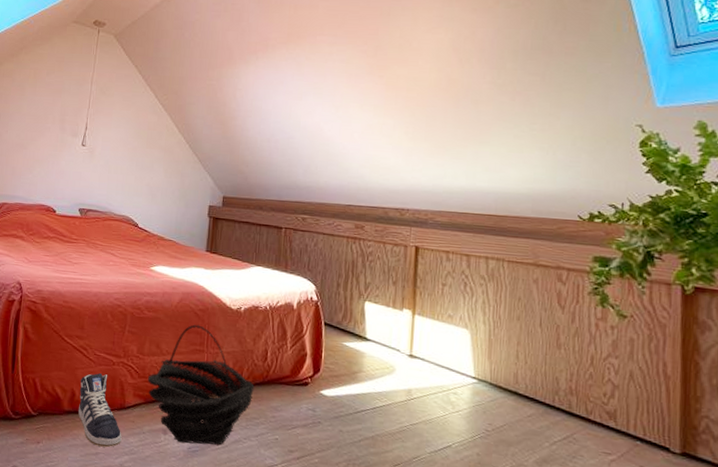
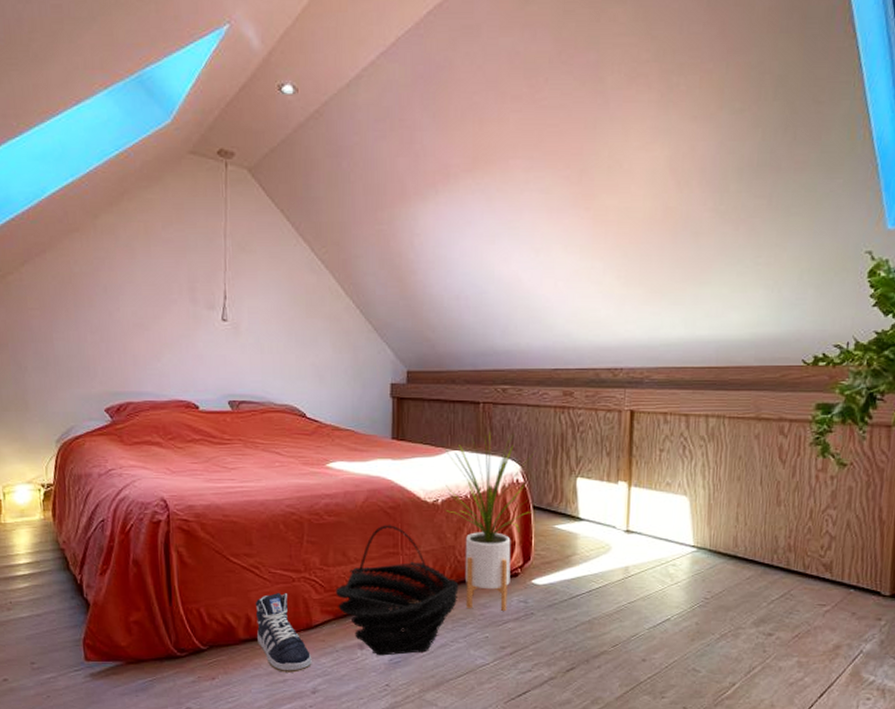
house plant: none [247,253,329,416] -> present [444,432,536,611]

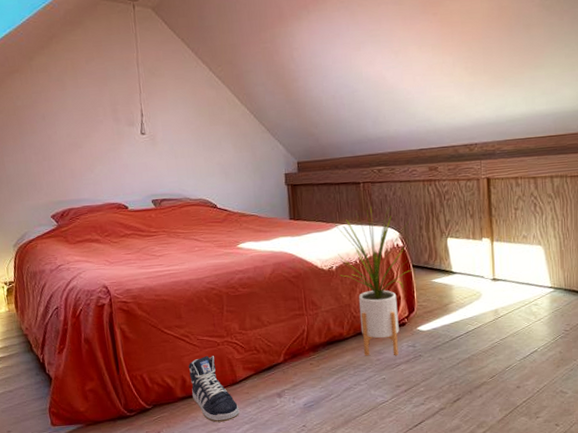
basket: present [335,525,459,656] -> none [253,291,357,402]

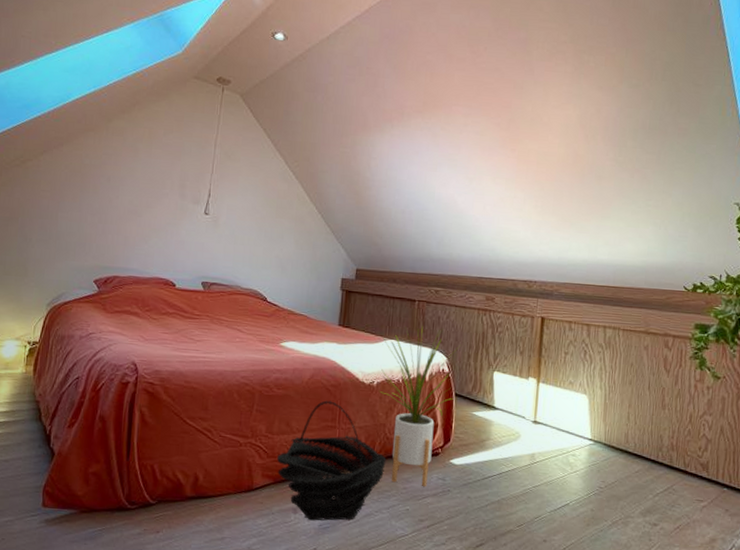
sneaker: present [188,356,240,422] -> none [202,455,250,531]
basket: none [253,291,357,402] -> present [276,400,386,521]

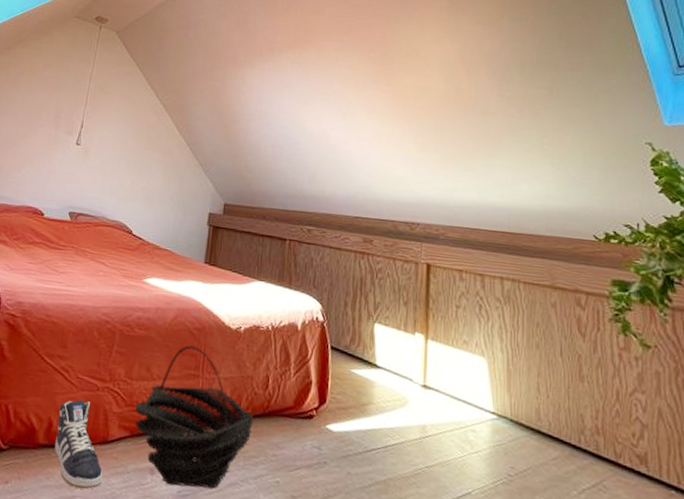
sneaker: none [202,455,250,531] -> present [54,400,103,490]
house plant: present [379,326,461,486] -> none [247,267,336,455]

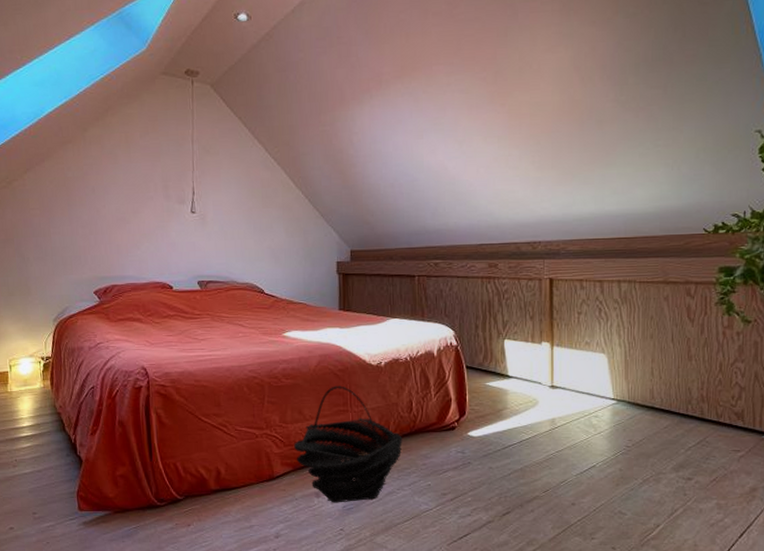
sneaker: present [54,400,103,490] -> none [224,448,275,519]

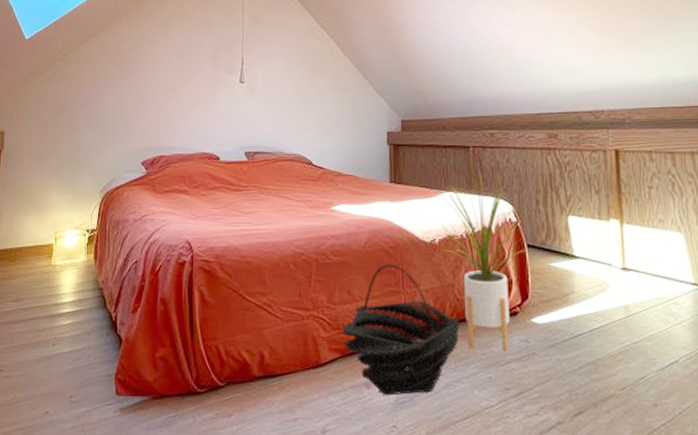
house plant: none [385,301,467,461] -> present [439,174,528,350]

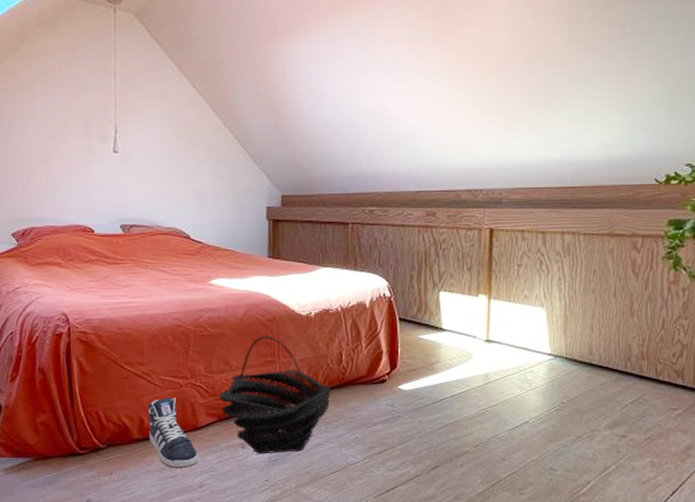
sneaker: none [268,331,321,411] -> present [147,398,199,469]
house plant: present [439,174,528,350] -> none [316,250,402,414]

